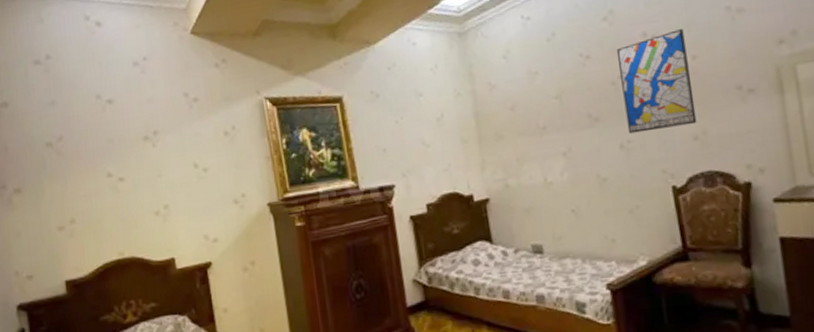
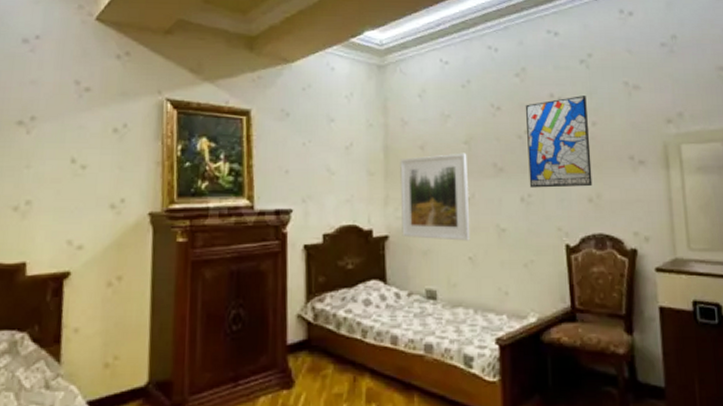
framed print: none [492,107,571,198] -> present [400,153,471,241]

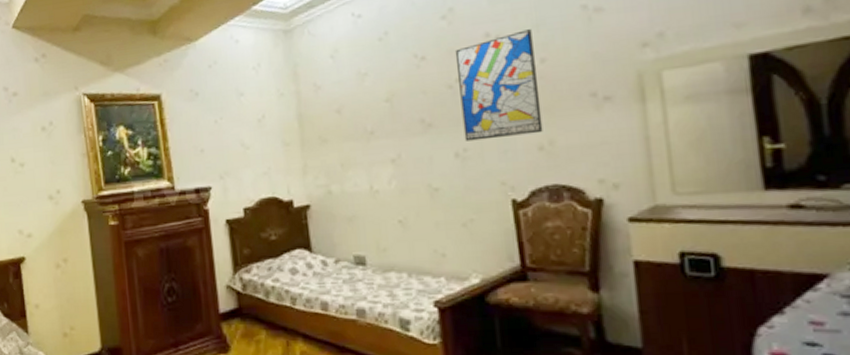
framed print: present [400,153,471,241] -> none [316,111,399,205]

